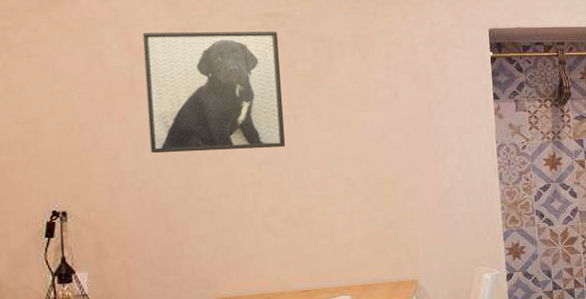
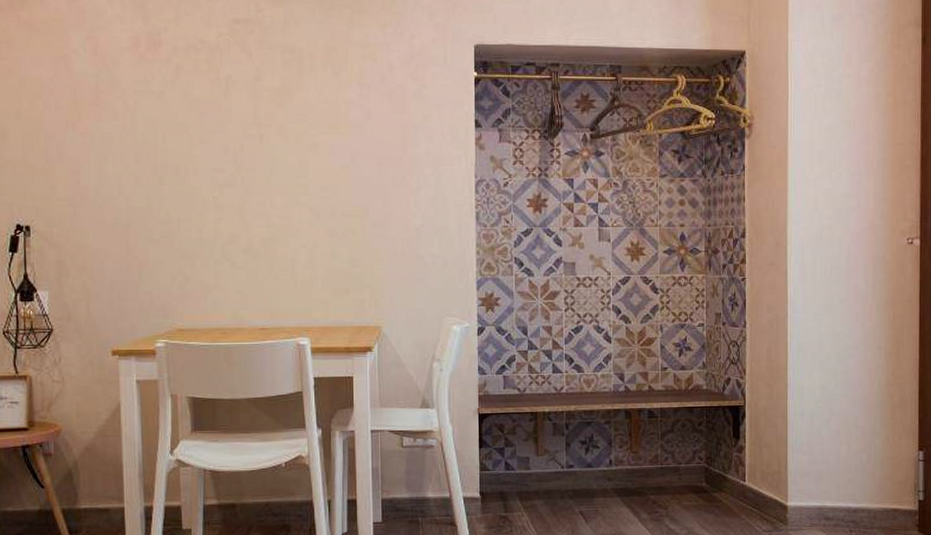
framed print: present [142,32,286,154] -> none [109,37,250,170]

